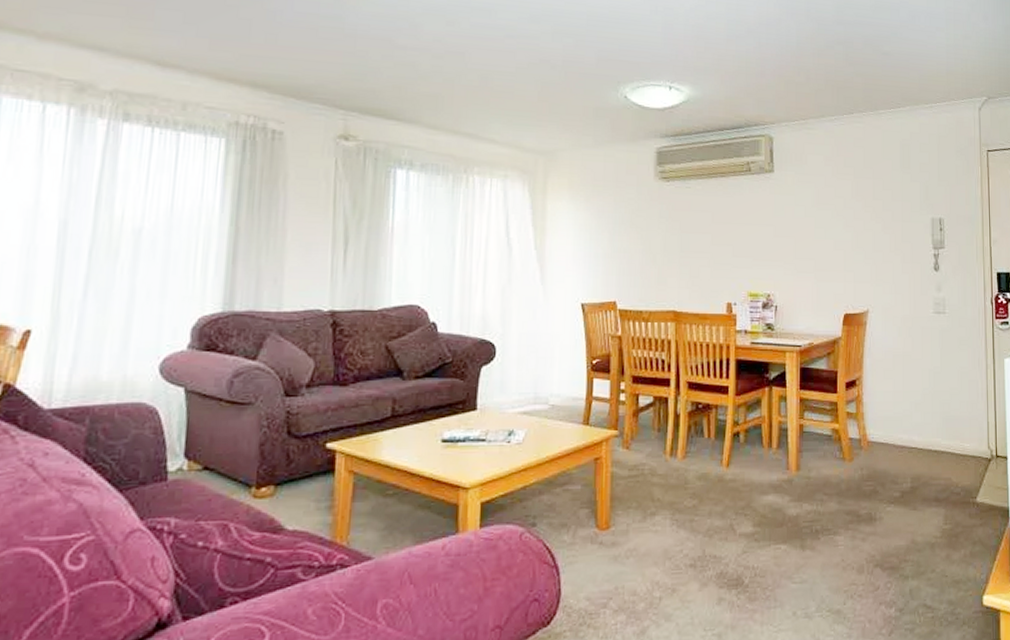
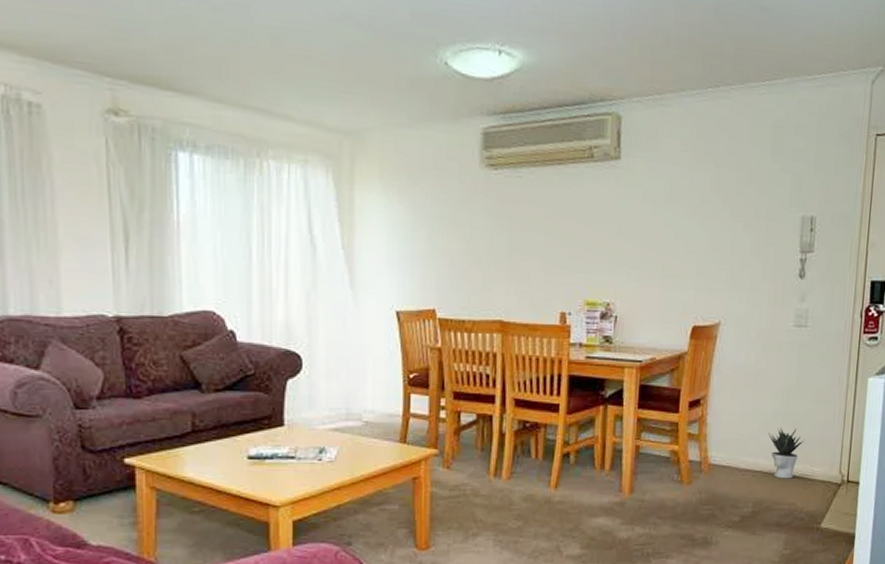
potted plant: none [920,405,953,455] -> present [768,427,804,479]

